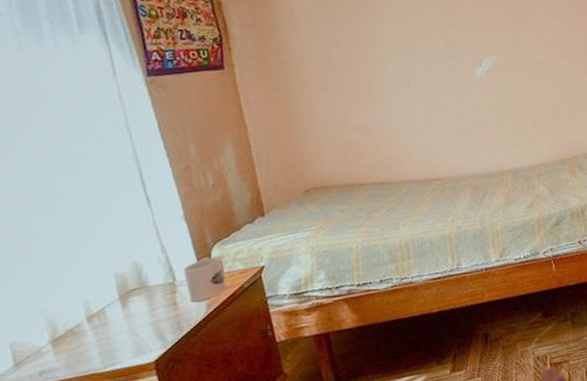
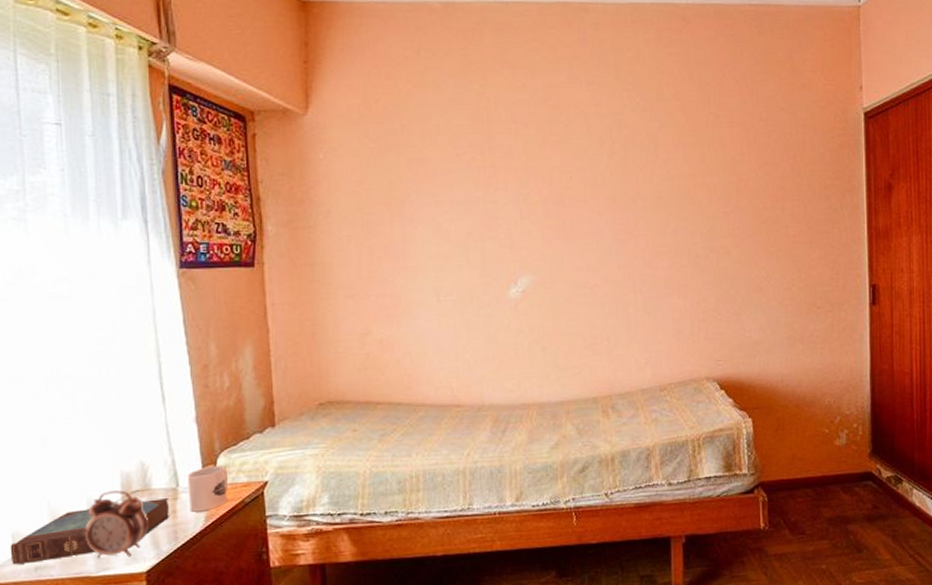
book: none [9,292,172,373] -> present [10,498,170,566]
alarm clock: none [85,291,152,357] -> present [84,490,150,559]

